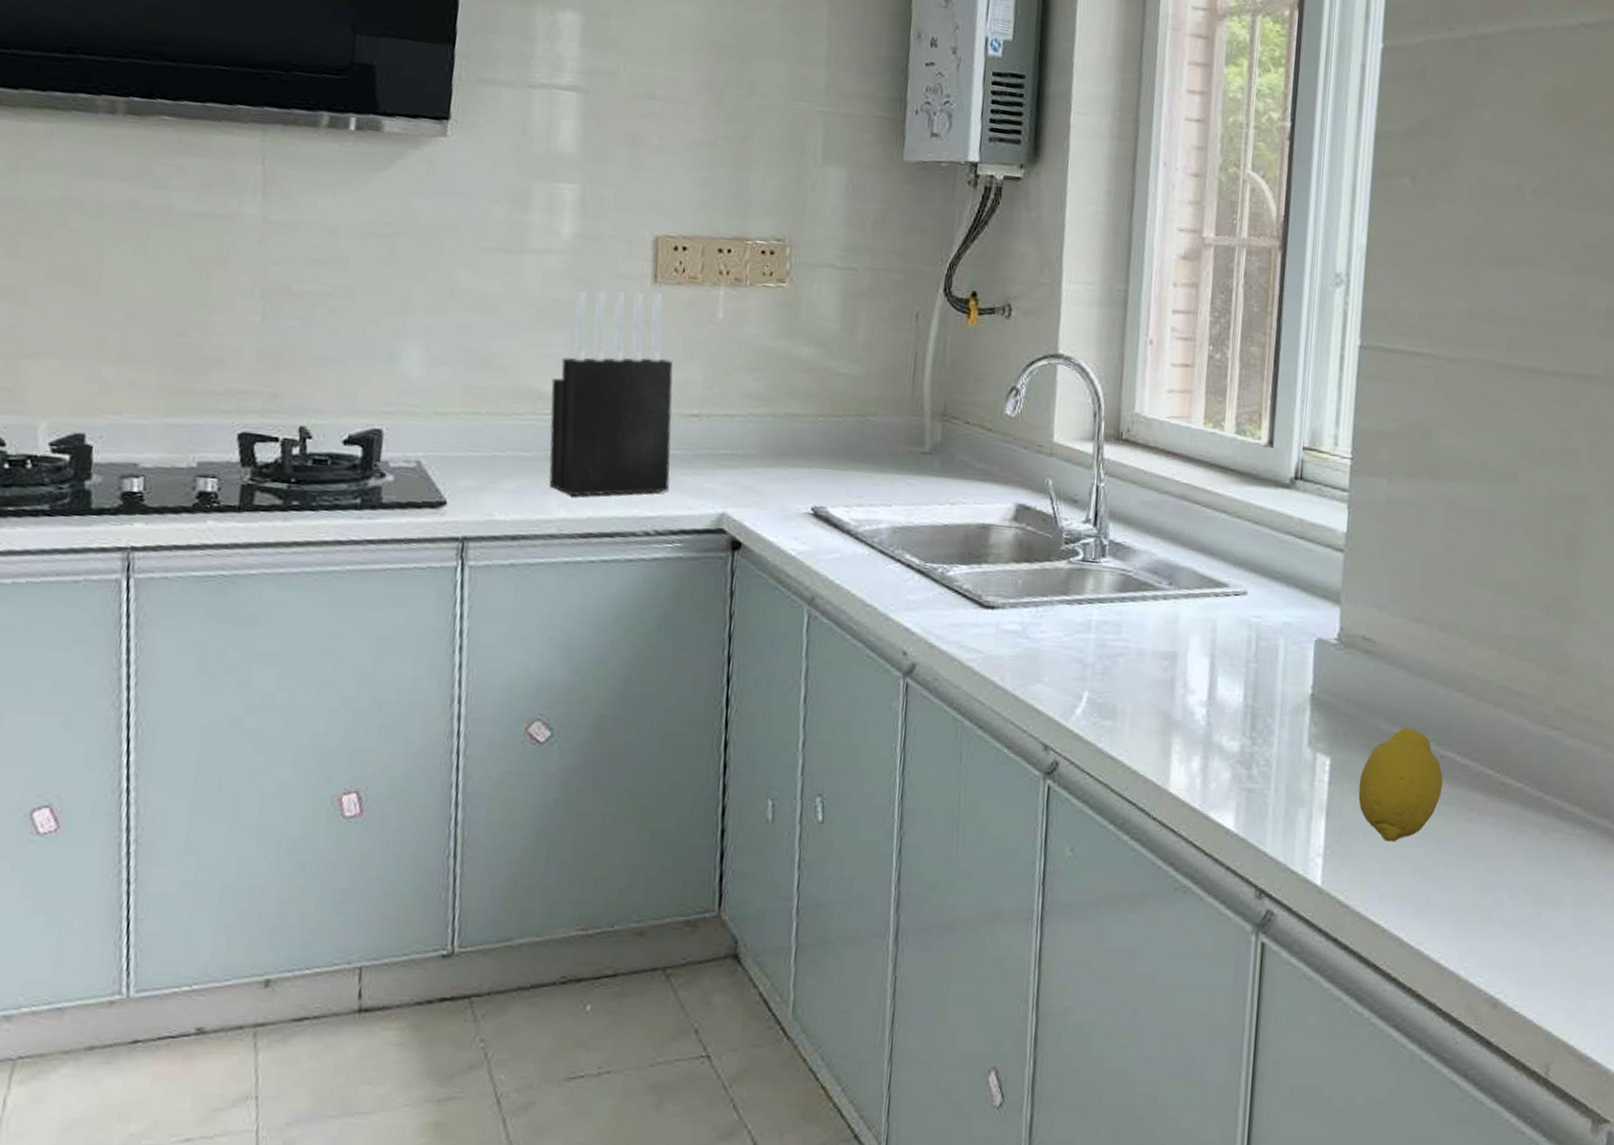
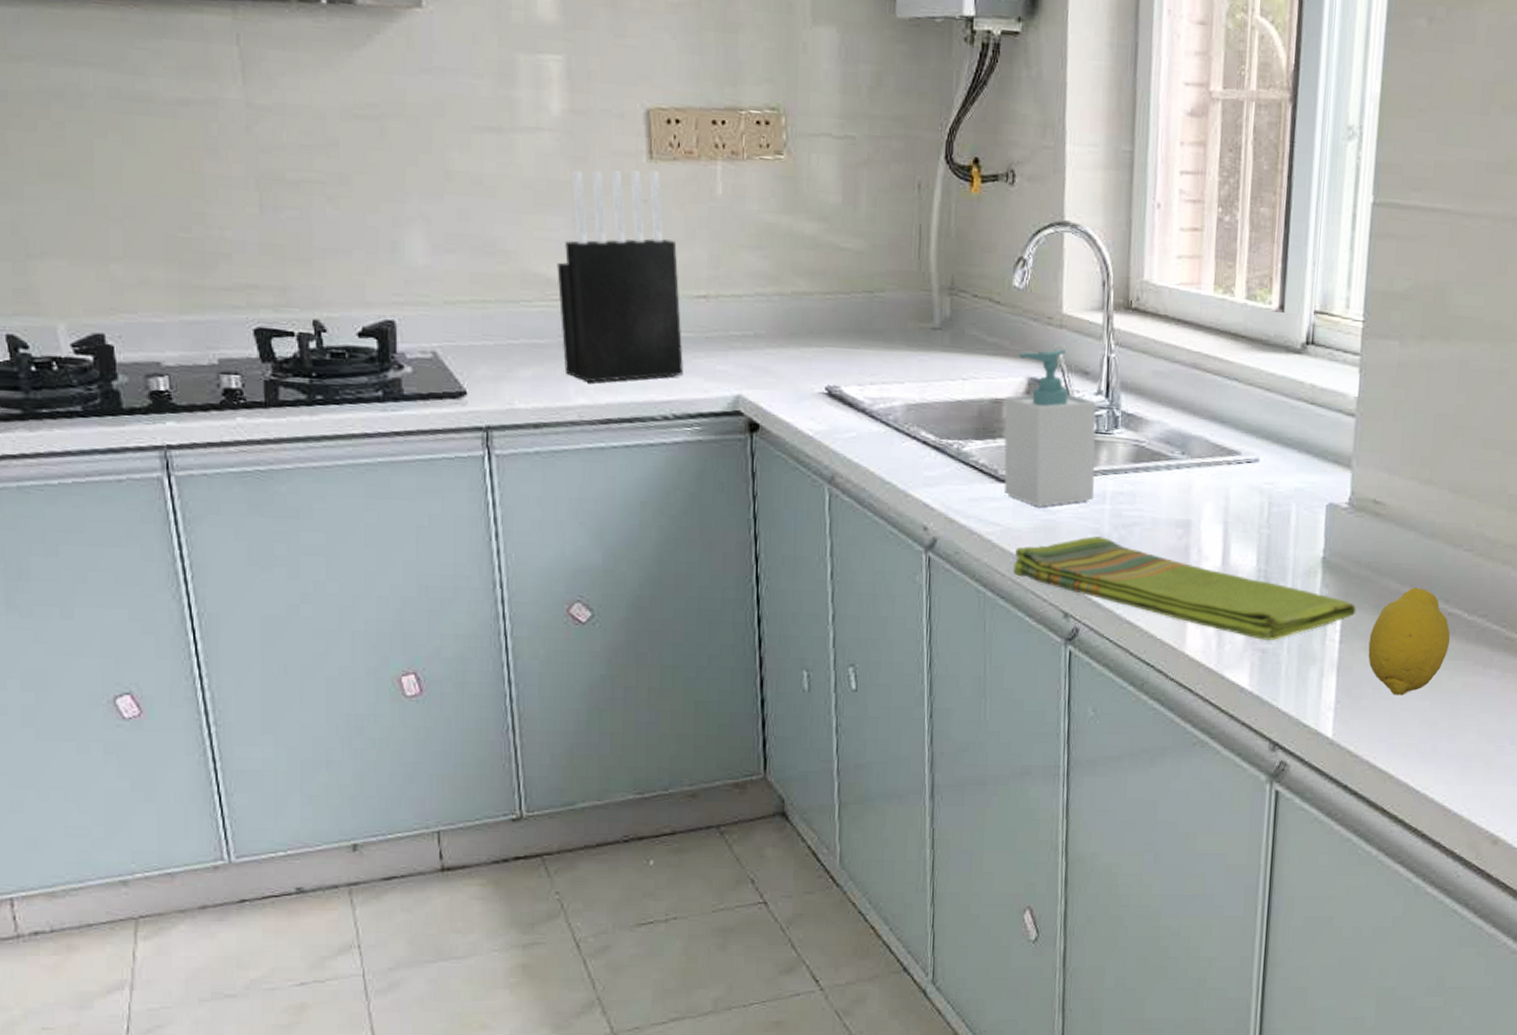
soap bottle: none [987,477,1084,635] -> present [1003,349,1096,507]
dish towel: none [993,666,1346,780] -> present [1013,536,1356,640]

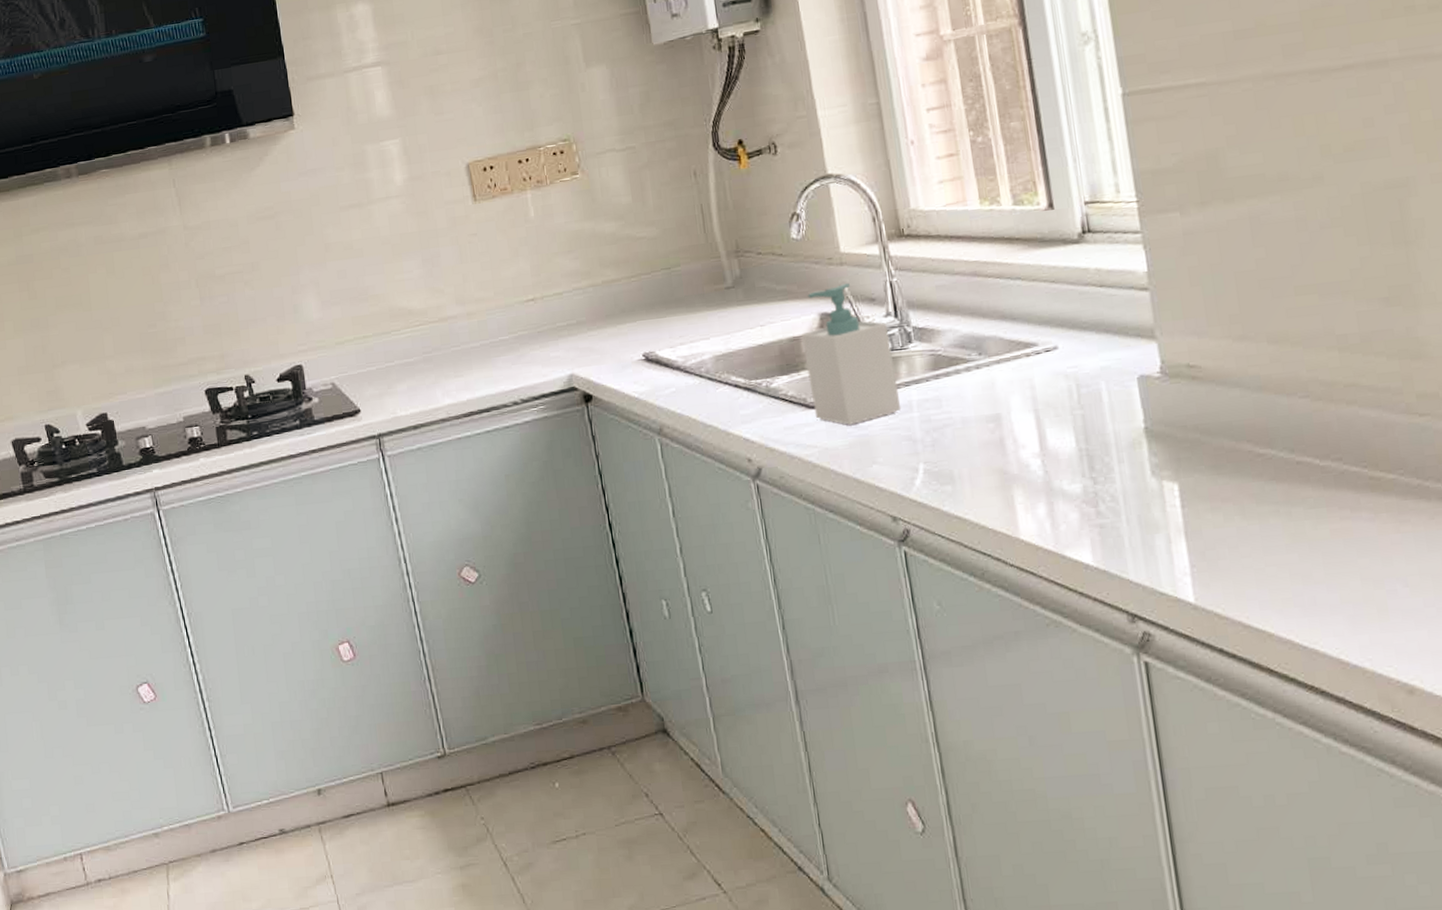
knife block: present [557,169,683,383] -> none [415,208,524,386]
dish towel: present [1013,536,1356,640] -> none [836,442,1193,516]
fruit: present [1368,588,1451,696] -> none [1213,441,1306,552]

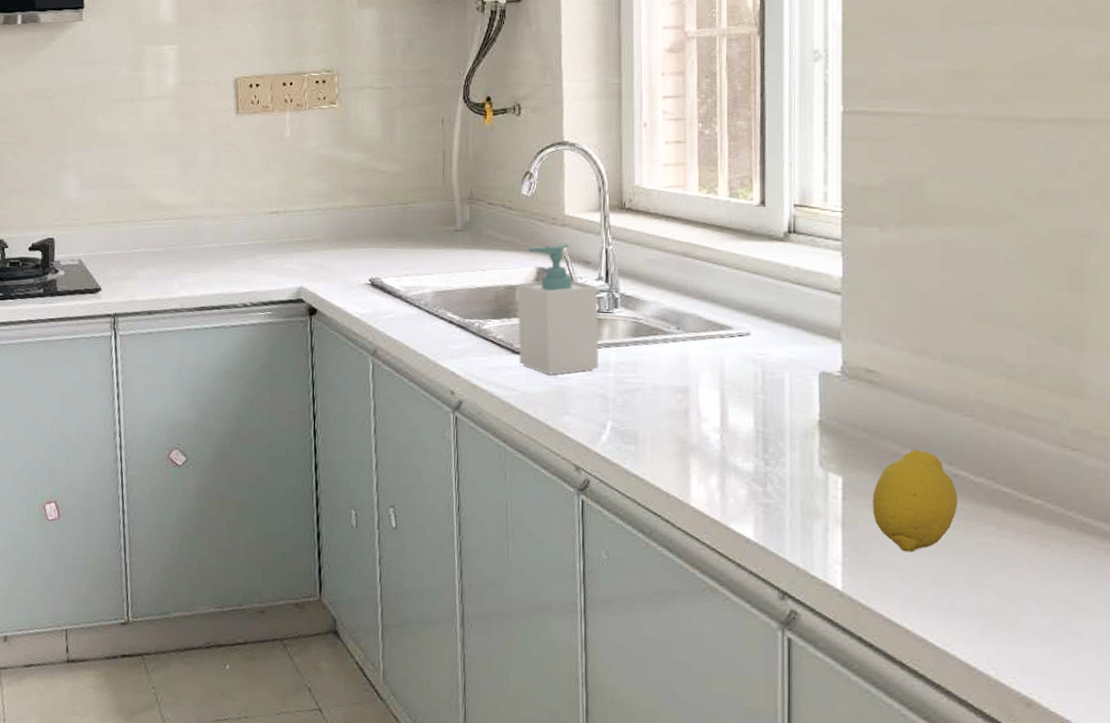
fruit: none [1213,441,1306,552] -> present [873,450,958,552]

